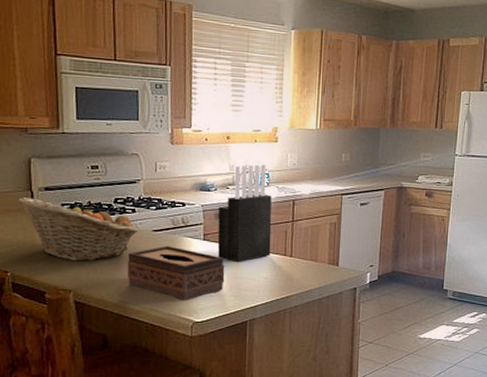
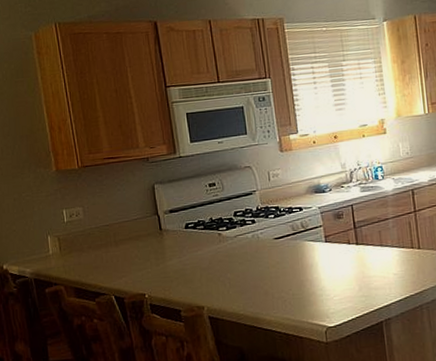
fruit basket: present [18,197,139,262] -> none [147,219,261,278]
tissue box: present [127,246,225,300] -> none [253,252,353,306]
knife block: present [217,164,272,262] -> none [336,158,397,261]

